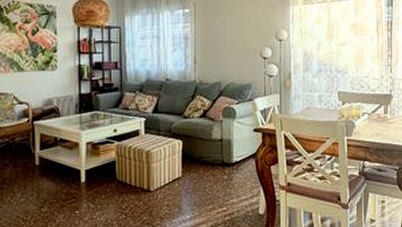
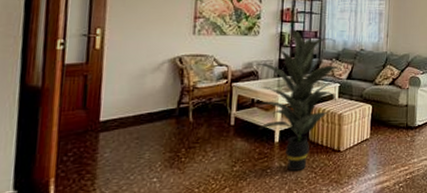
indoor plant: none [56,61,149,212] -> present [255,29,344,171]

